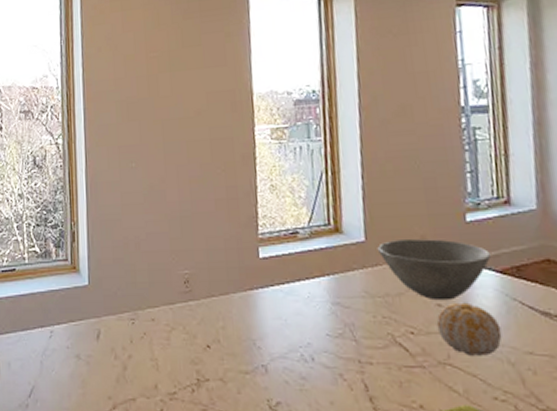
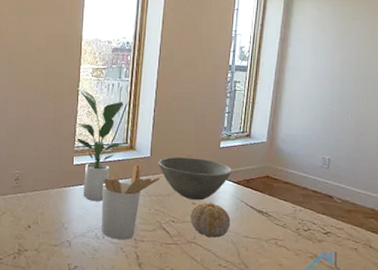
potted plant: none [253,155,332,308] -> present [76,87,128,201]
utensil holder: none [303,252,383,362] -> present [102,164,160,240]

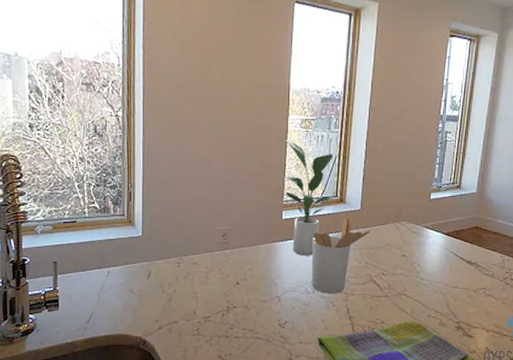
bowl: present [158,156,232,201] -> none [368,209,442,253]
fruit: present [190,202,231,238] -> none [400,254,440,289]

